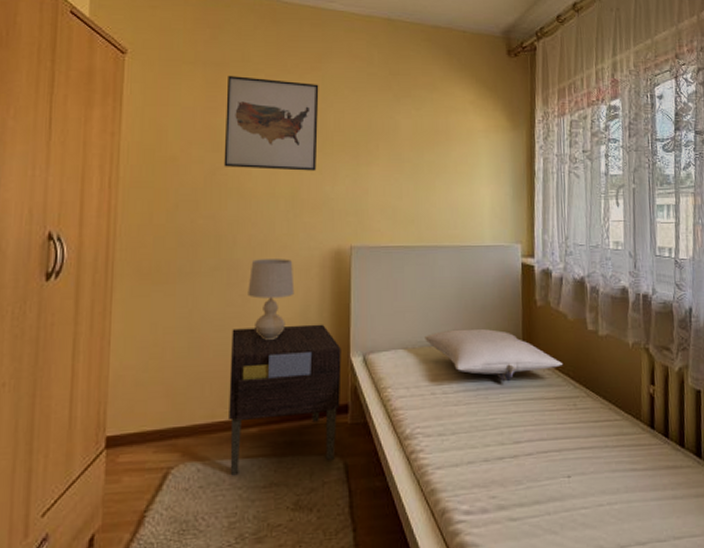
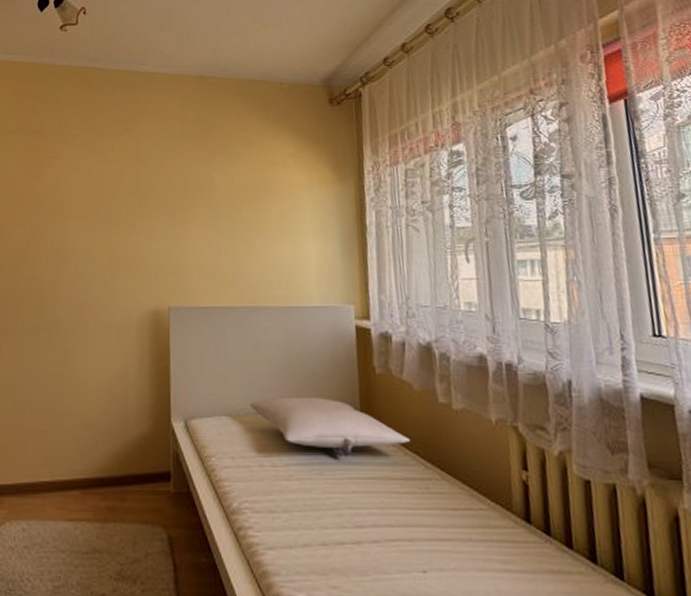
wall art: present [224,76,319,171] -> none [44,142,133,232]
nightstand: present [229,324,342,476] -> none [52,386,163,538]
table lamp: present [248,259,295,340] -> none [68,319,114,401]

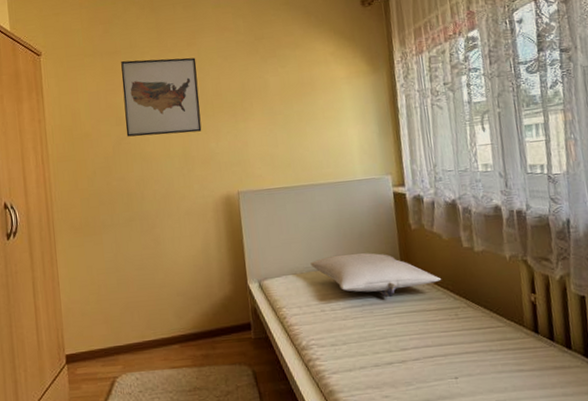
wall art: none [44,142,133,232] -> present [121,57,202,137]

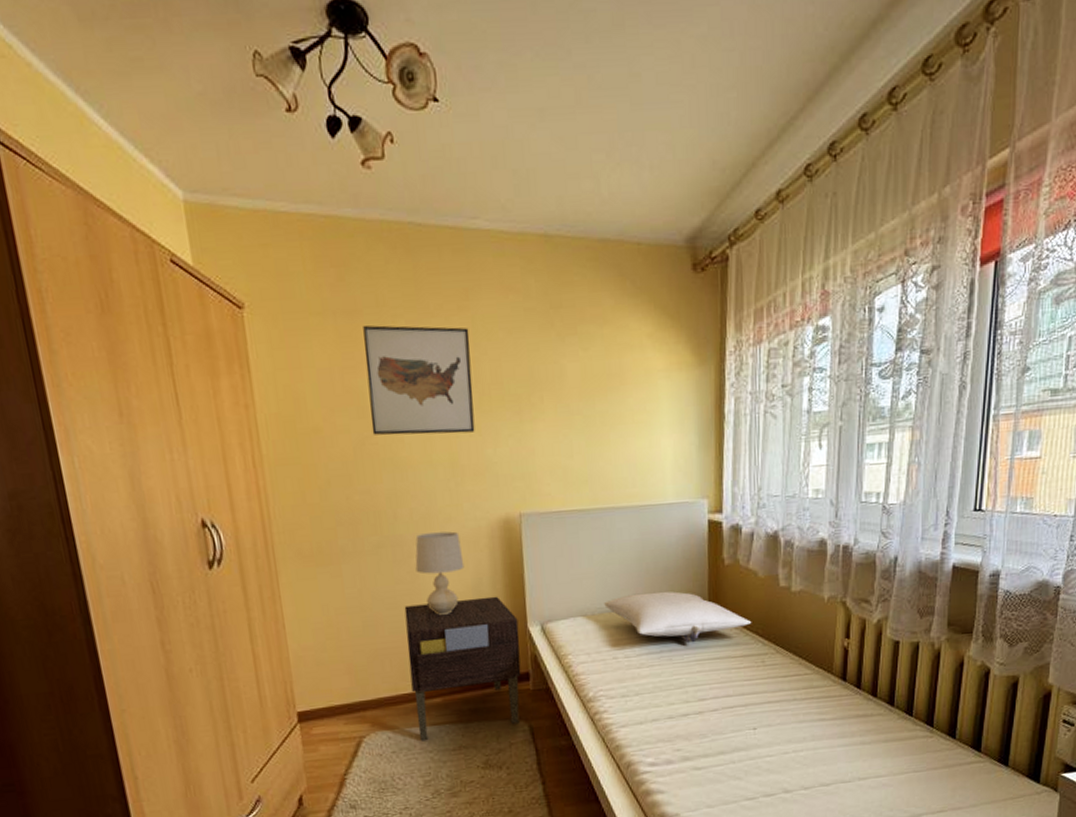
nightstand: none [149,258,244,383] -> present [404,596,521,742]
table lamp: none [157,207,196,274] -> present [415,531,465,615]

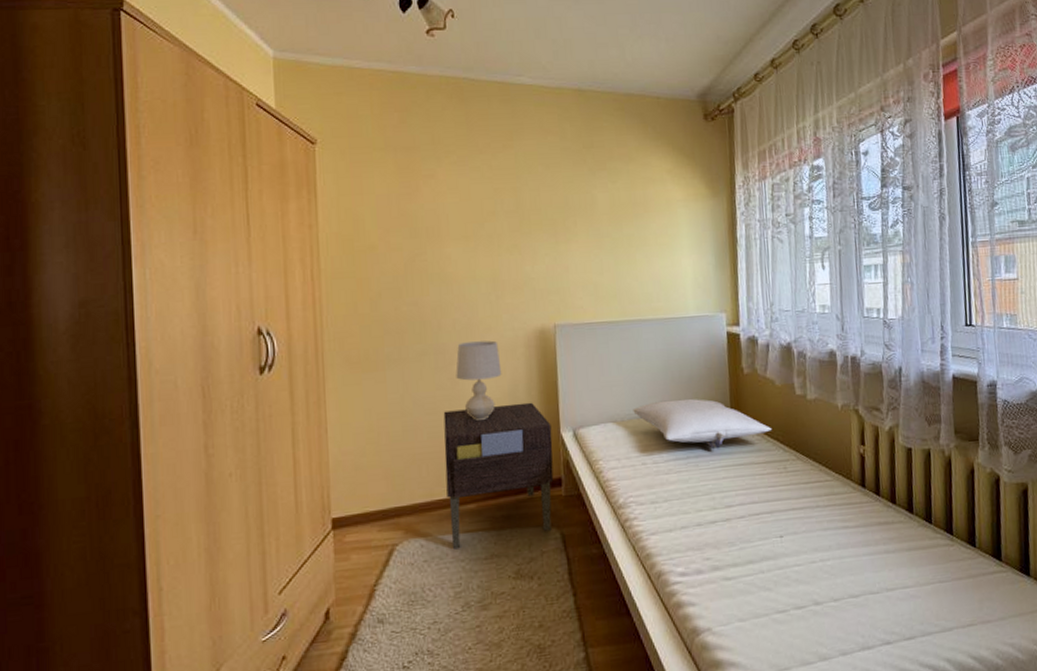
wall art: present [363,325,475,436] -> none [419,159,515,254]

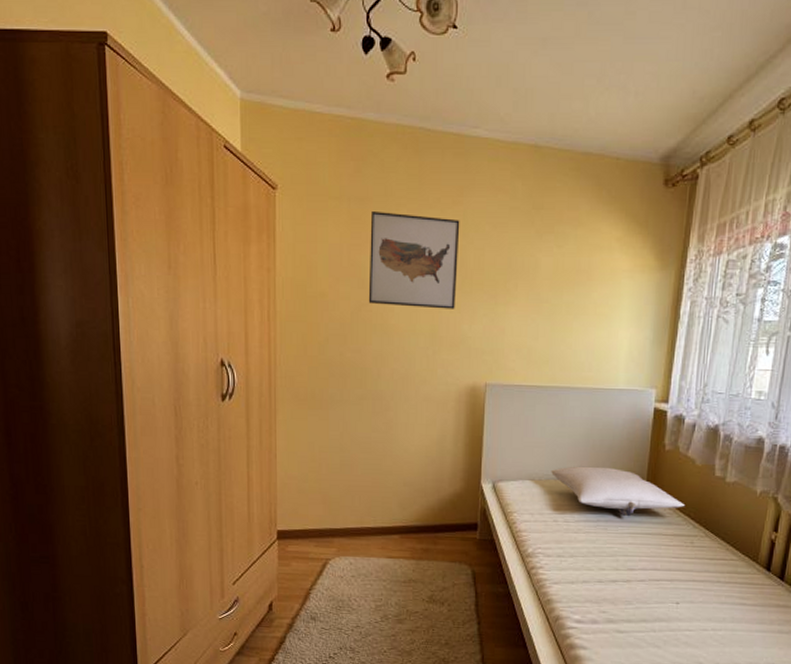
wall art: none [419,159,515,254] -> present [368,212,460,309]
nightstand: present [443,402,554,550] -> none [375,451,473,571]
table lamp: present [456,340,502,420] -> none [390,391,432,463]

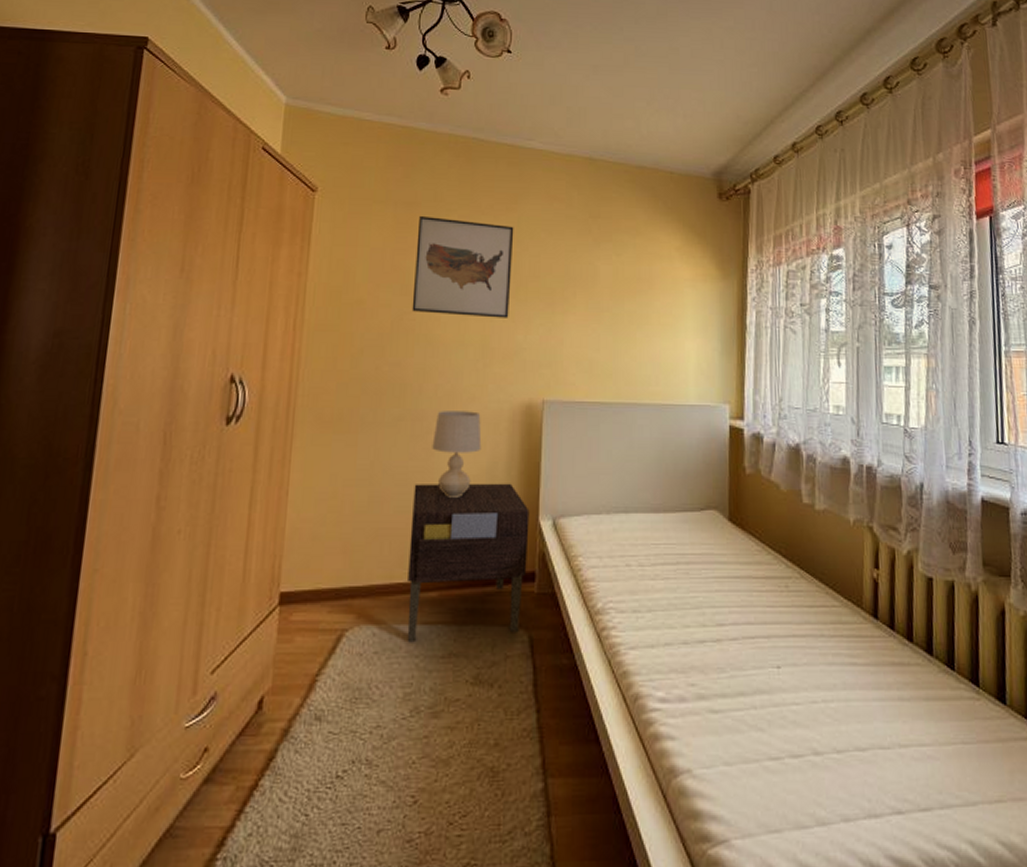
nightstand: none [375,451,473,571] -> present [407,483,530,643]
table lamp: none [390,391,432,463] -> present [432,411,482,497]
pillow: present [551,466,686,517] -> none [620,495,775,557]

